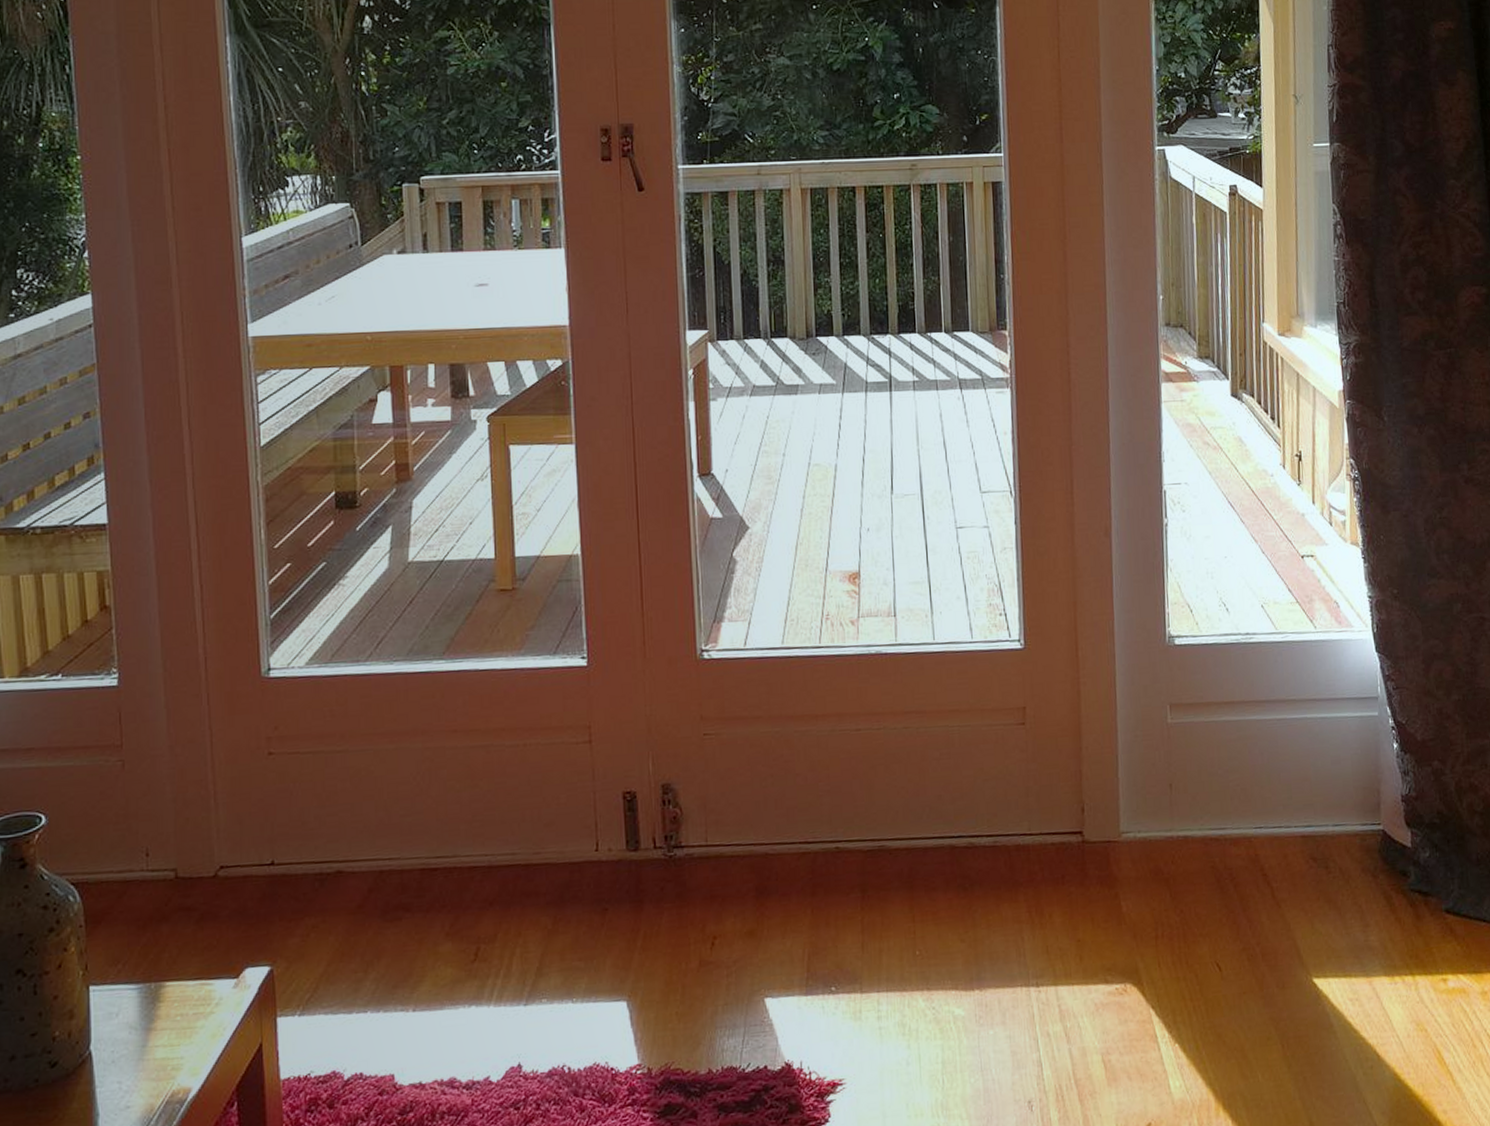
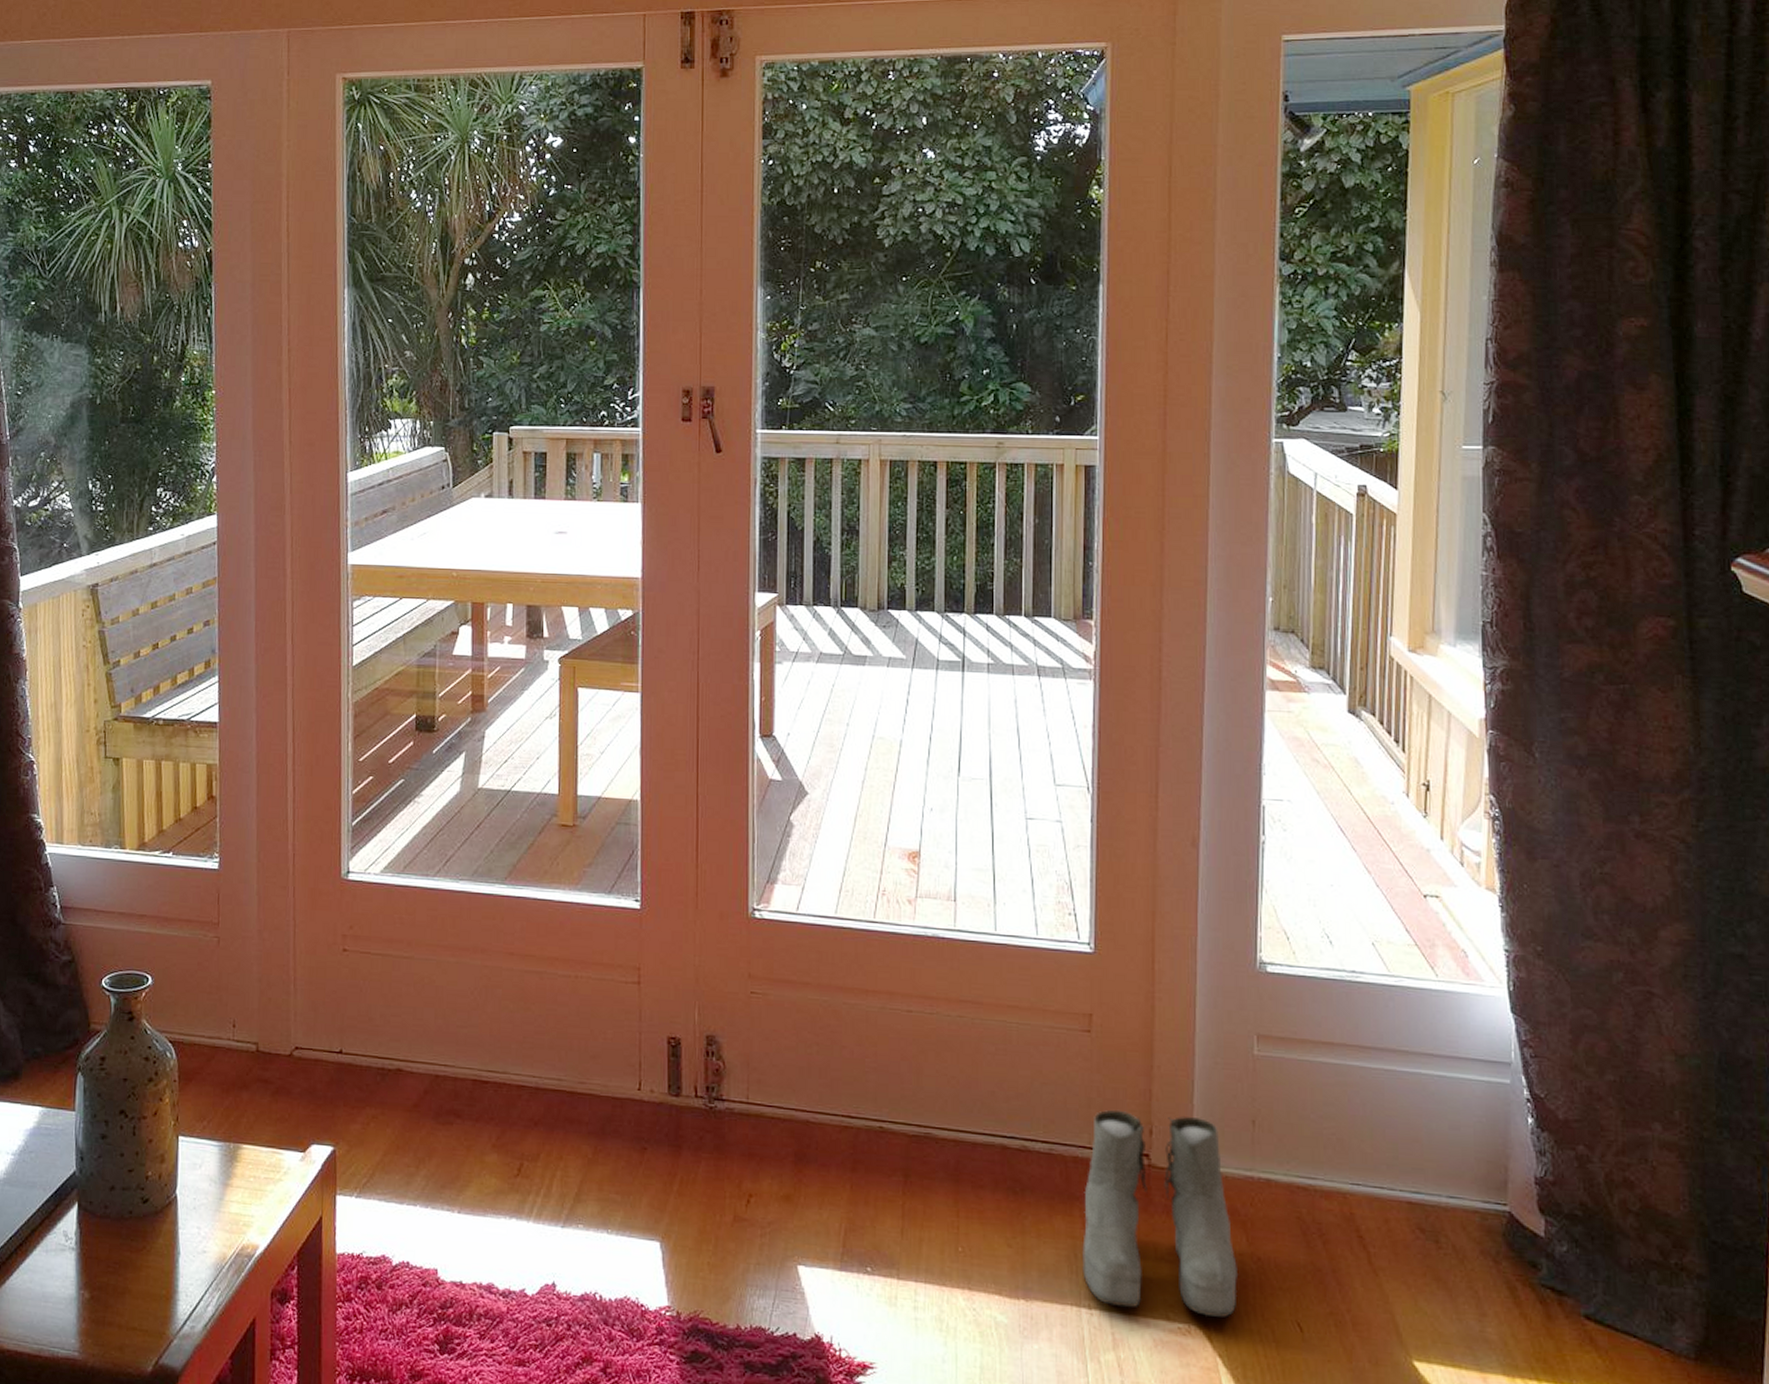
boots: none [1027,789,1165,980] -> present [1082,1109,1238,1319]

